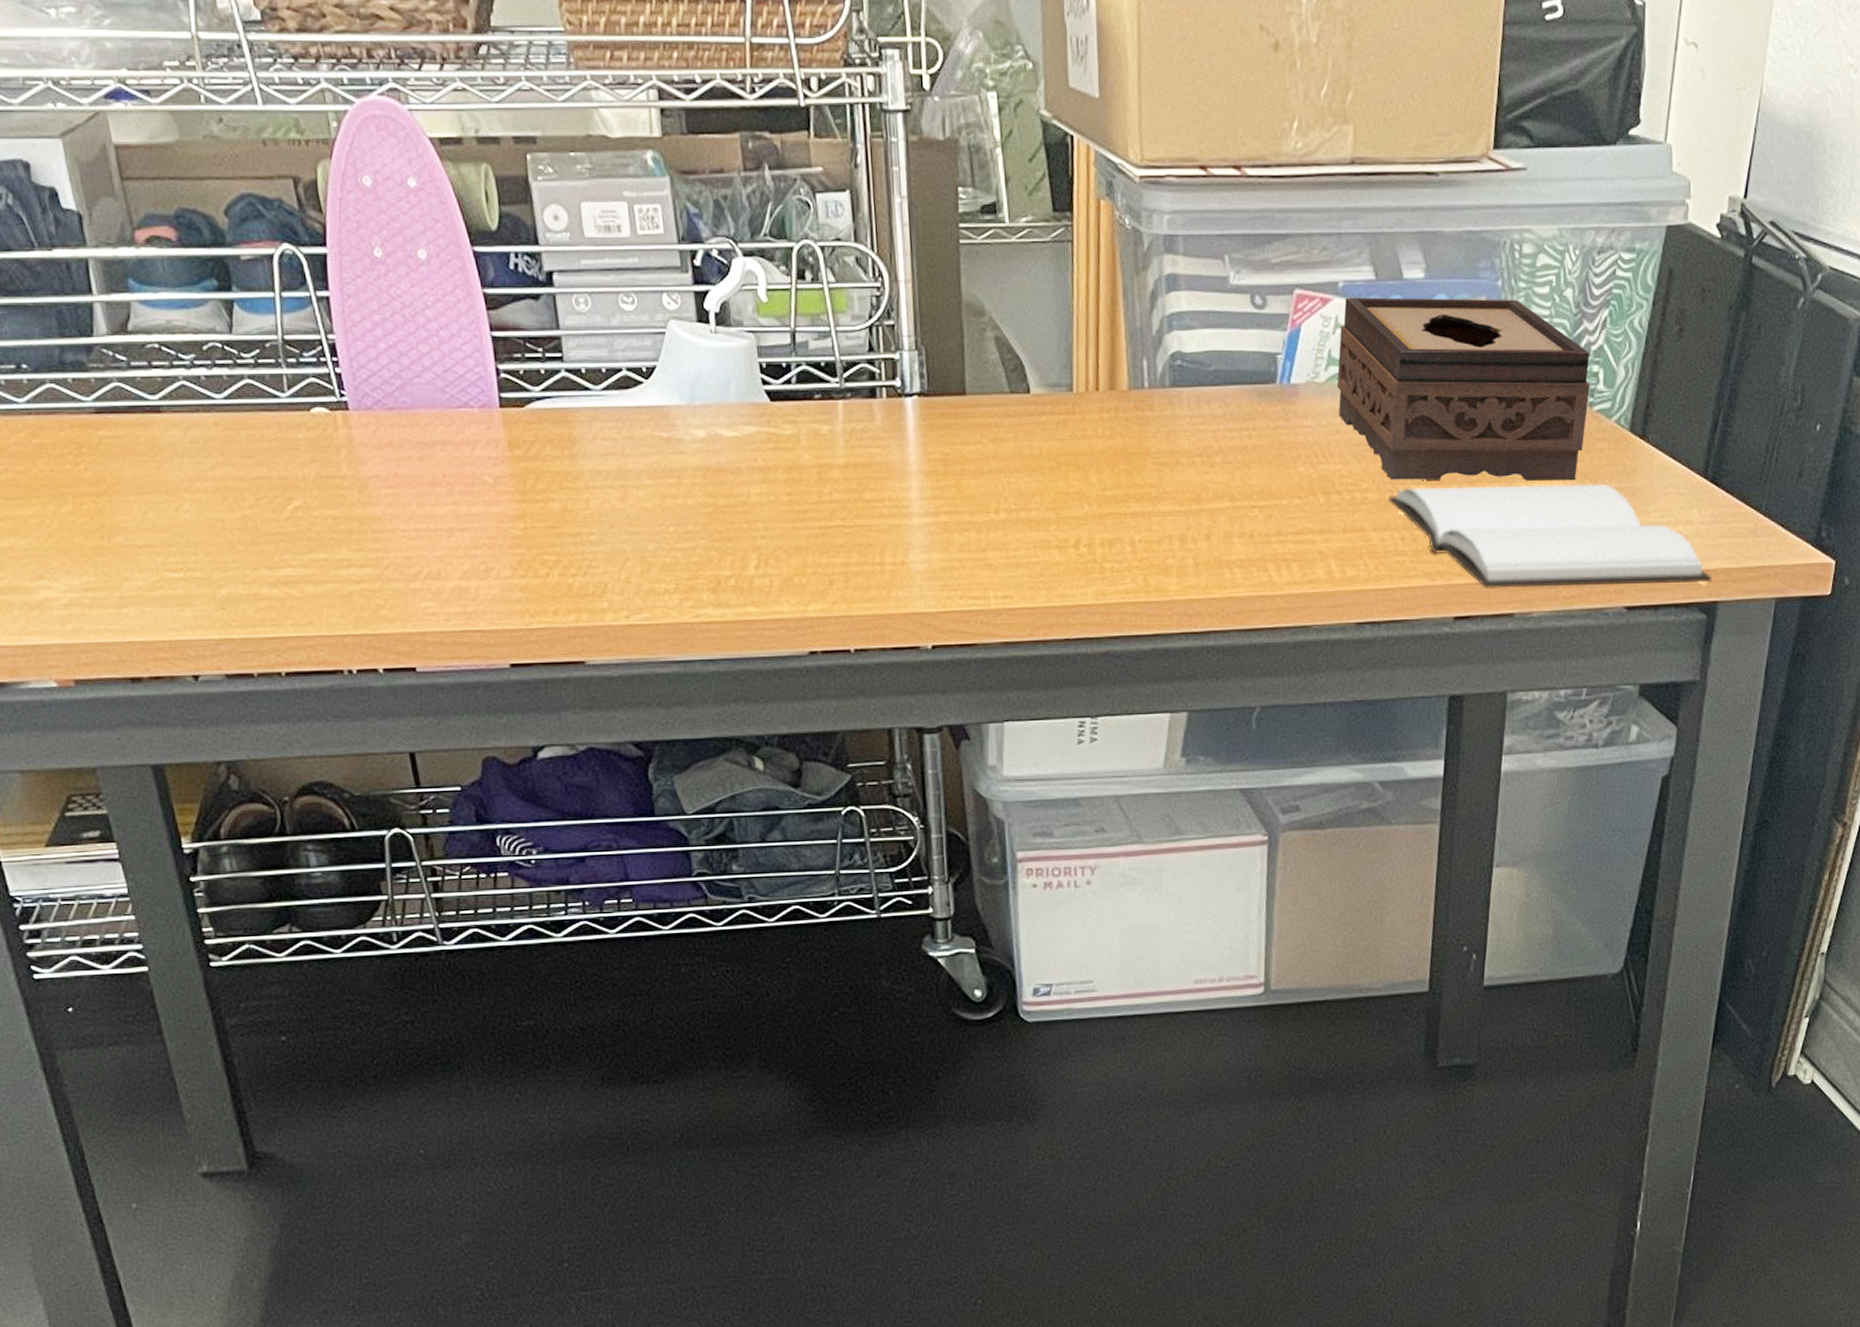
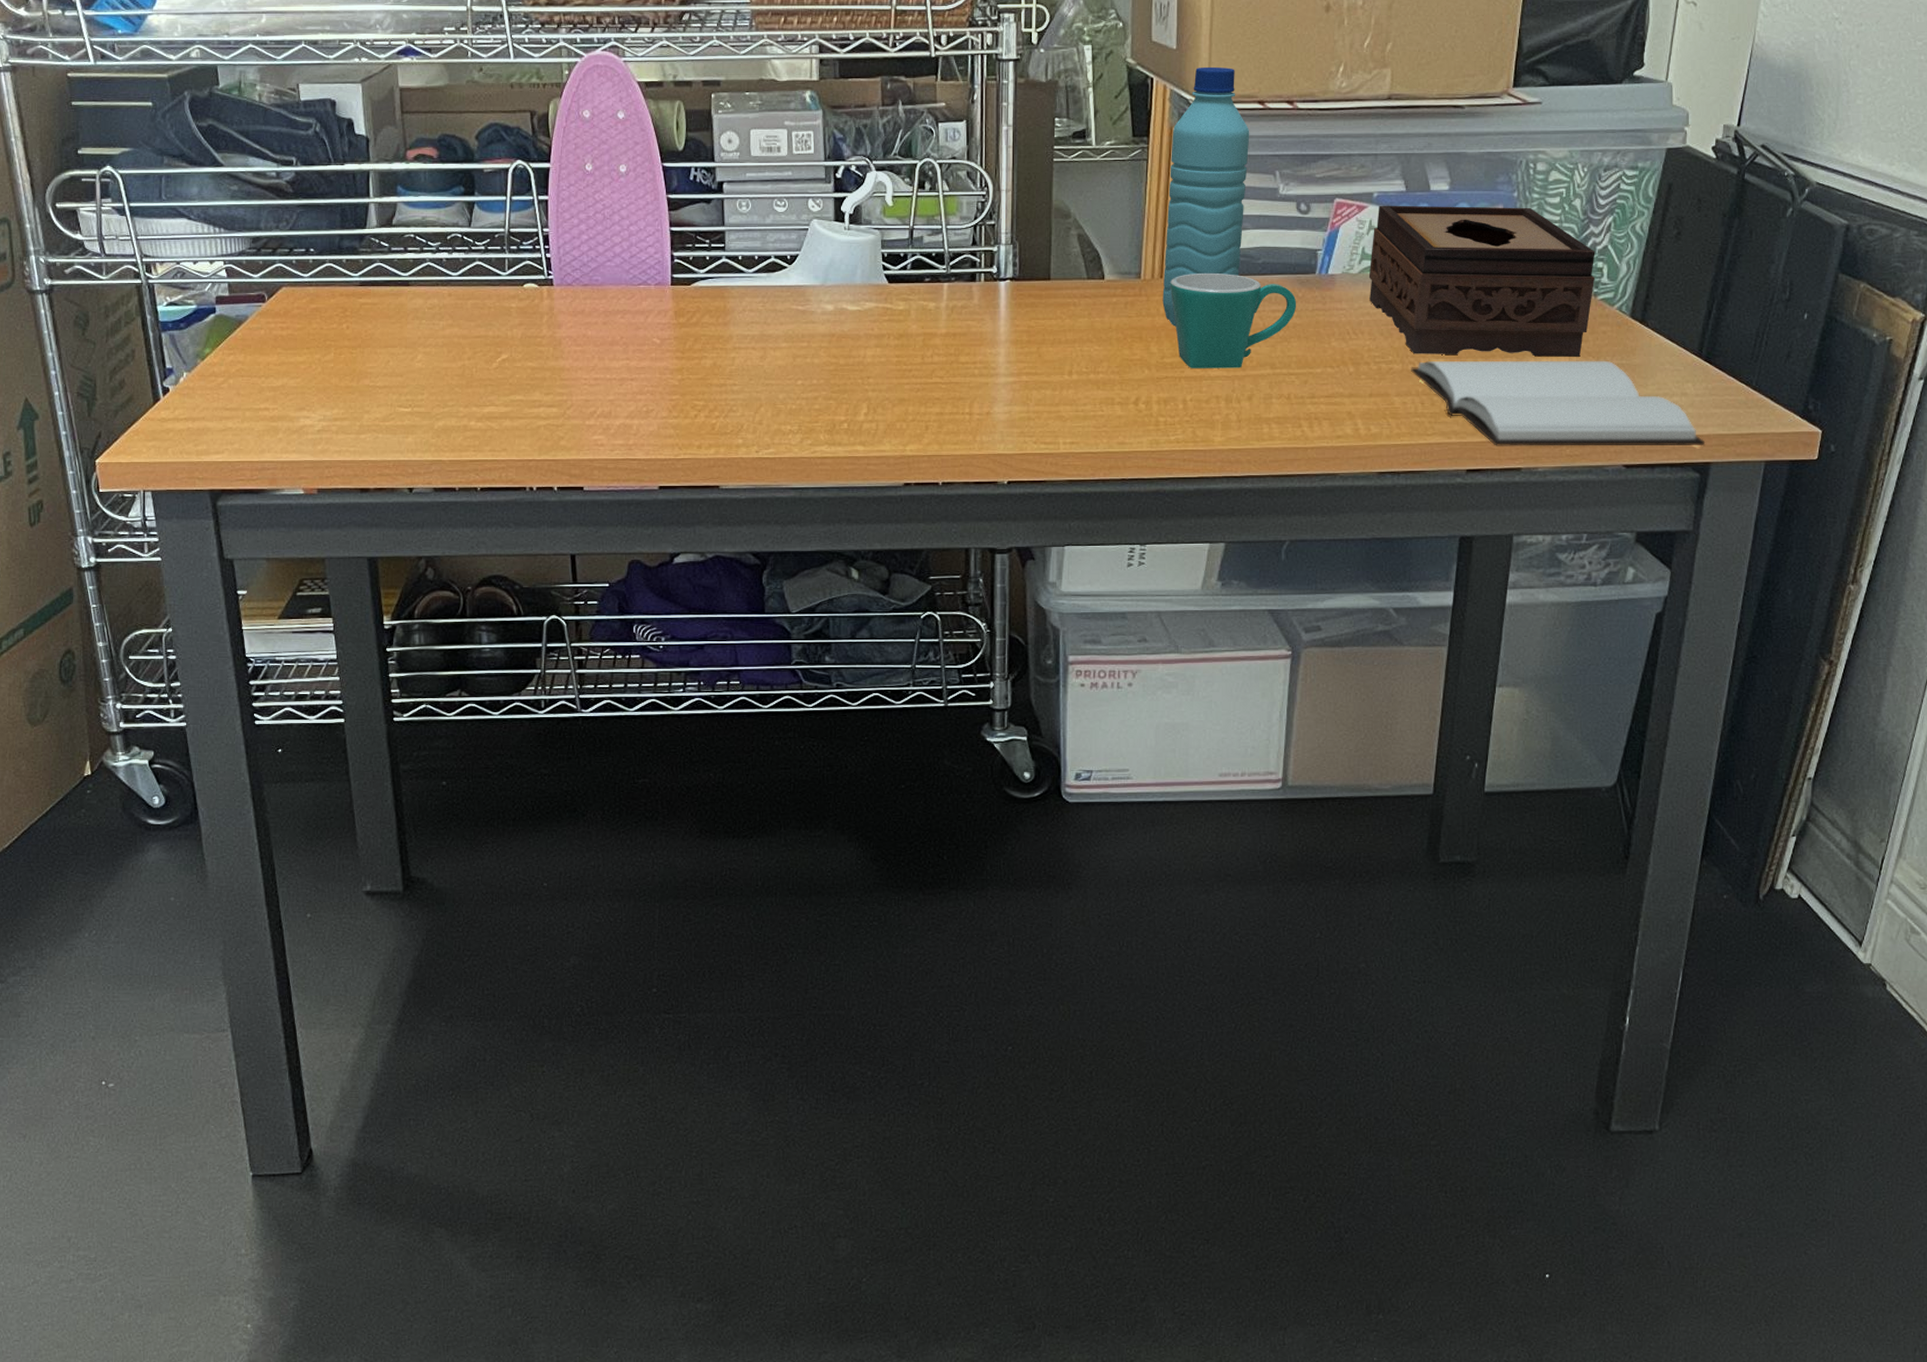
water bottle: none [1099,121,1192,451] -> present [1162,66,1250,327]
mug: none [1107,383,1256,502] -> present [1169,272,1297,368]

